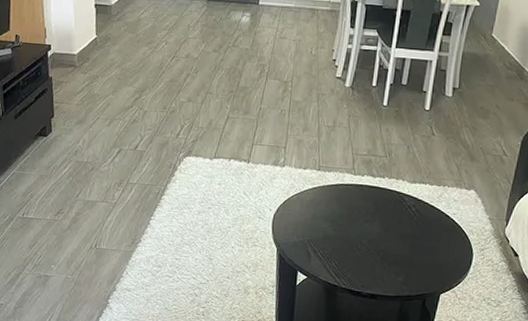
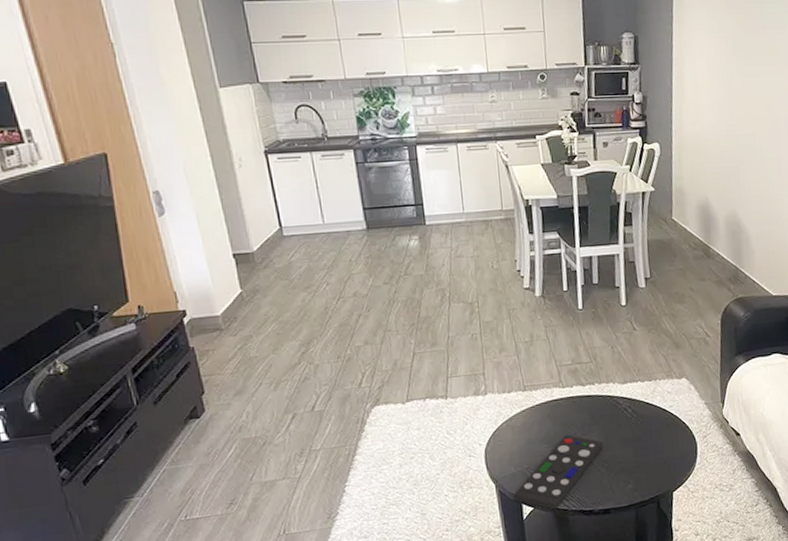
remote control: none [291,218,382,283] -> present [514,434,603,510]

